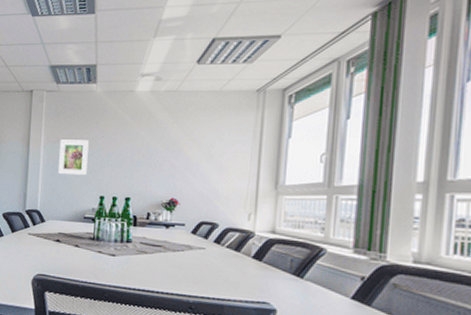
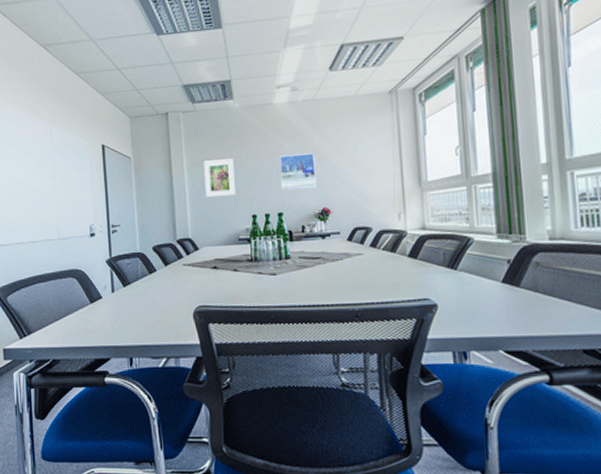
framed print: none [131,143,170,177] -> present [279,153,317,190]

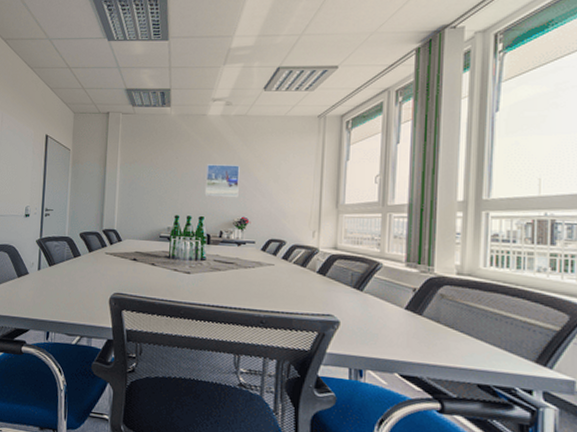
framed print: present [204,158,235,198] -> none [135,160,164,196]

